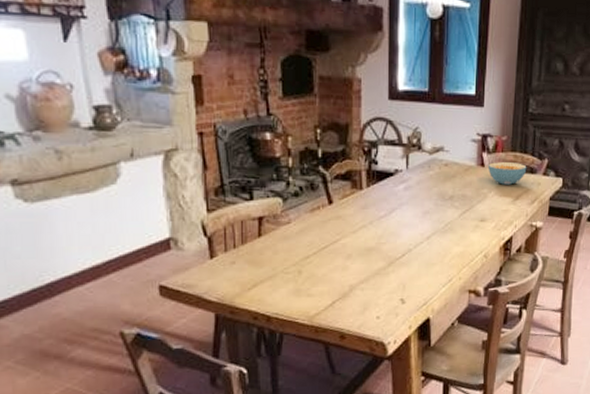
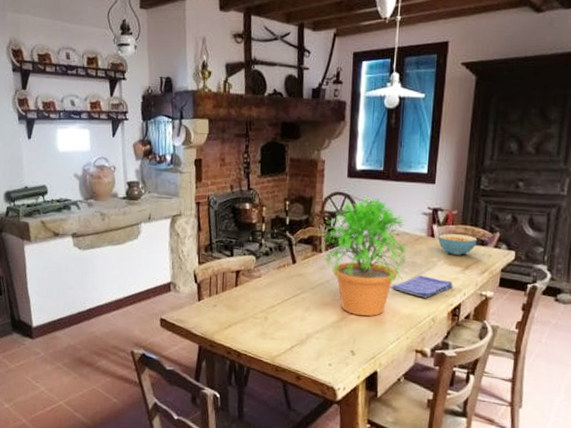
potted plant: none [358,123,458,259] -> present [318,197,408,317]
dish towel: none [441,210,504,233] -> present [391,276,453,298]

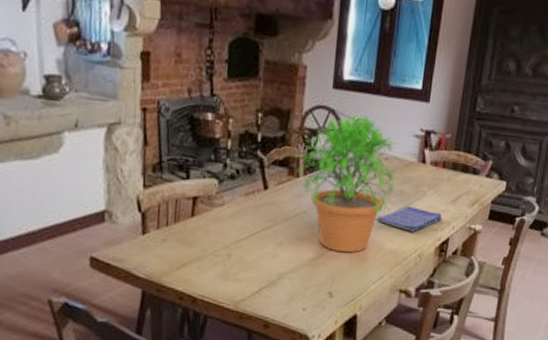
cereal bowl: present [438,234,478,255] -> none [429,159,470,185]

